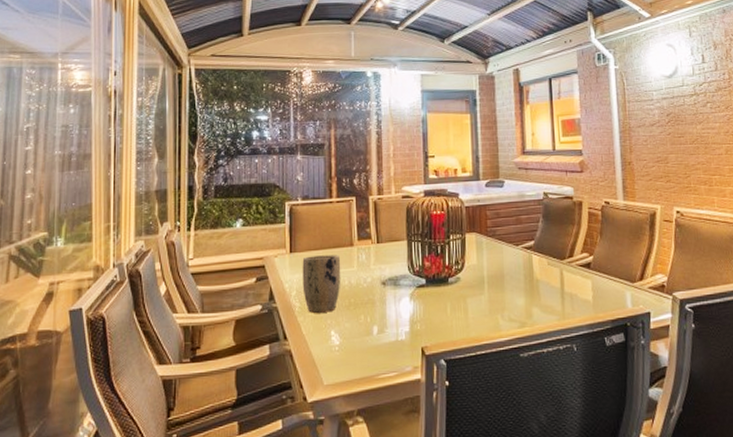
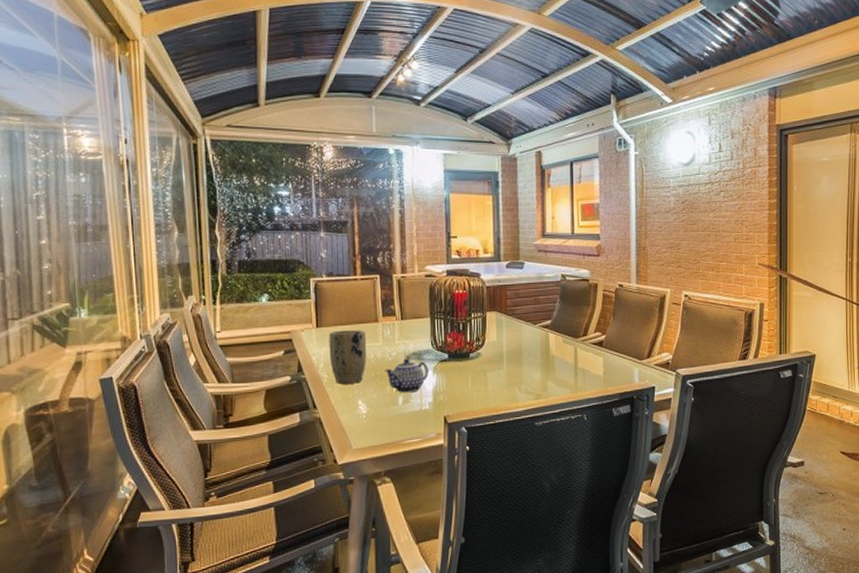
teapot: none [359,284,405,321] -> present [385,358,429,392]

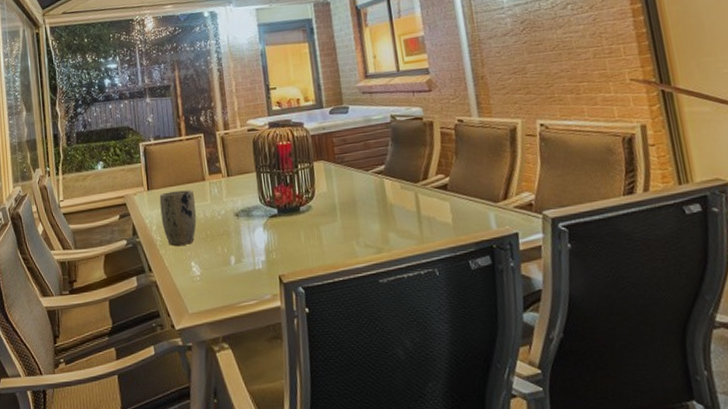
teapot: present [385,358,429,392] -> none [215,215,259,252]

